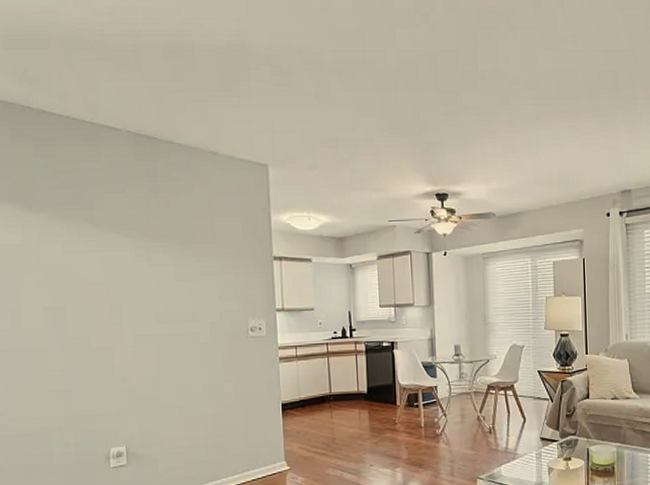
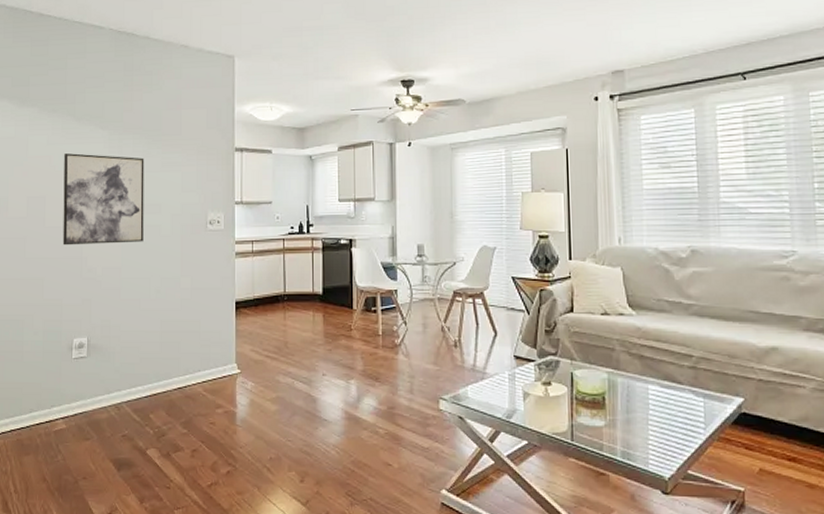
wall art: none [84,261,181,356] -> present [62,153,144,246]

